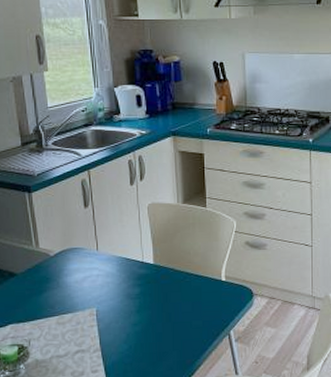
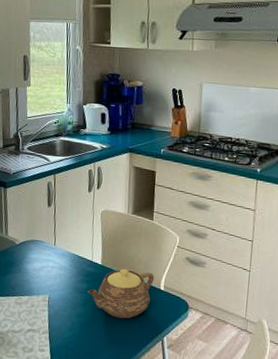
teapot: none [141,264,214,319] -> present [87,268,154,319]

